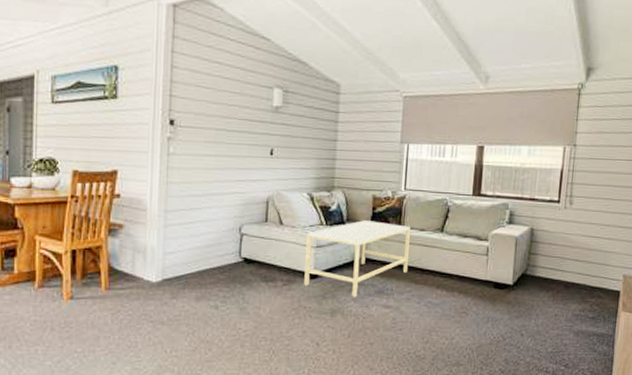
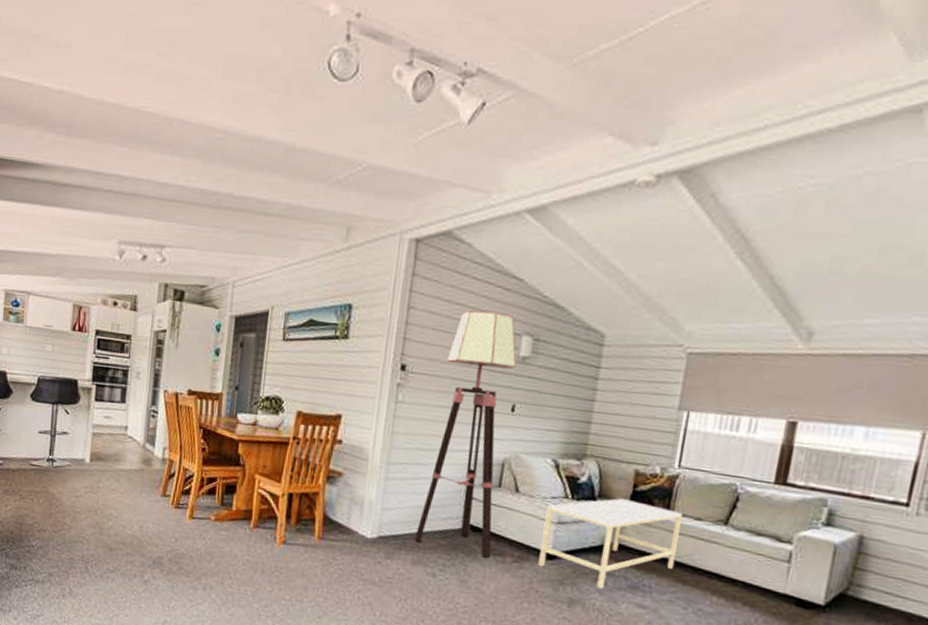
floor lamp: none [196,67,271,285] -> present [414,310,517,558]

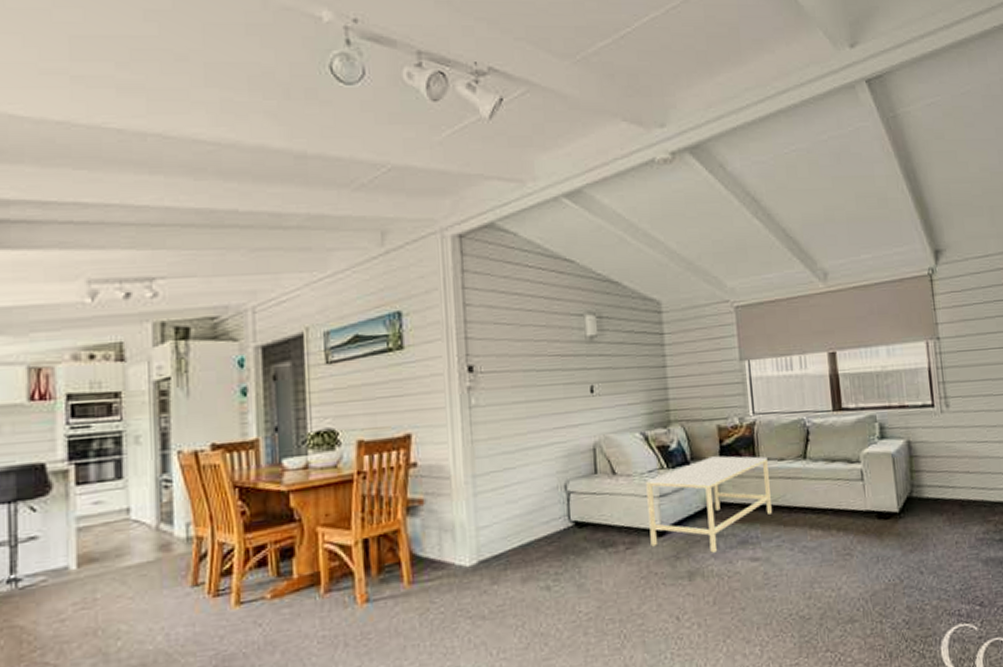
floor lamp: present [414,310,517,558] -> none [515,295,602,557]

